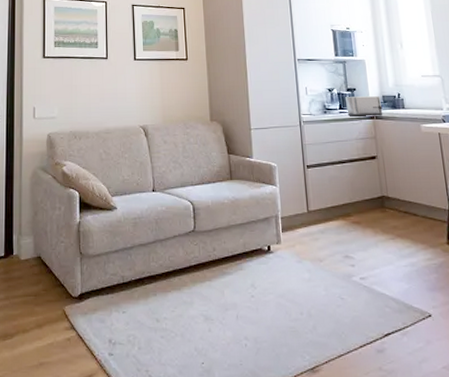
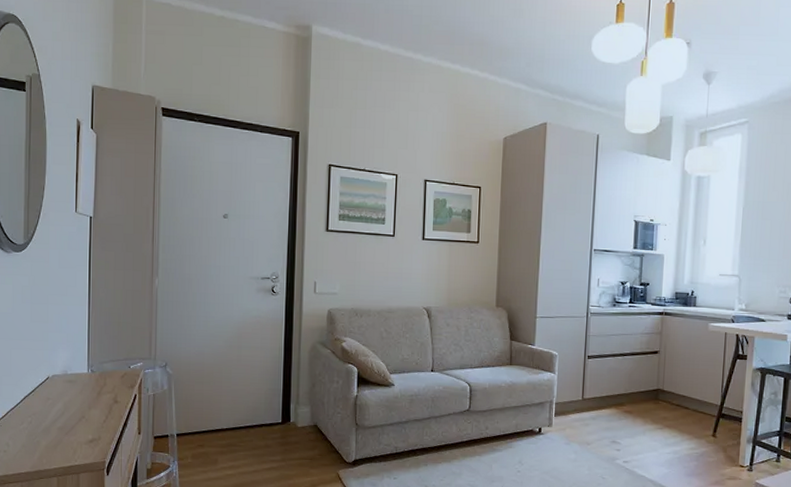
toaster: present [345,95,383,117] -> none [636,290,674,312]

